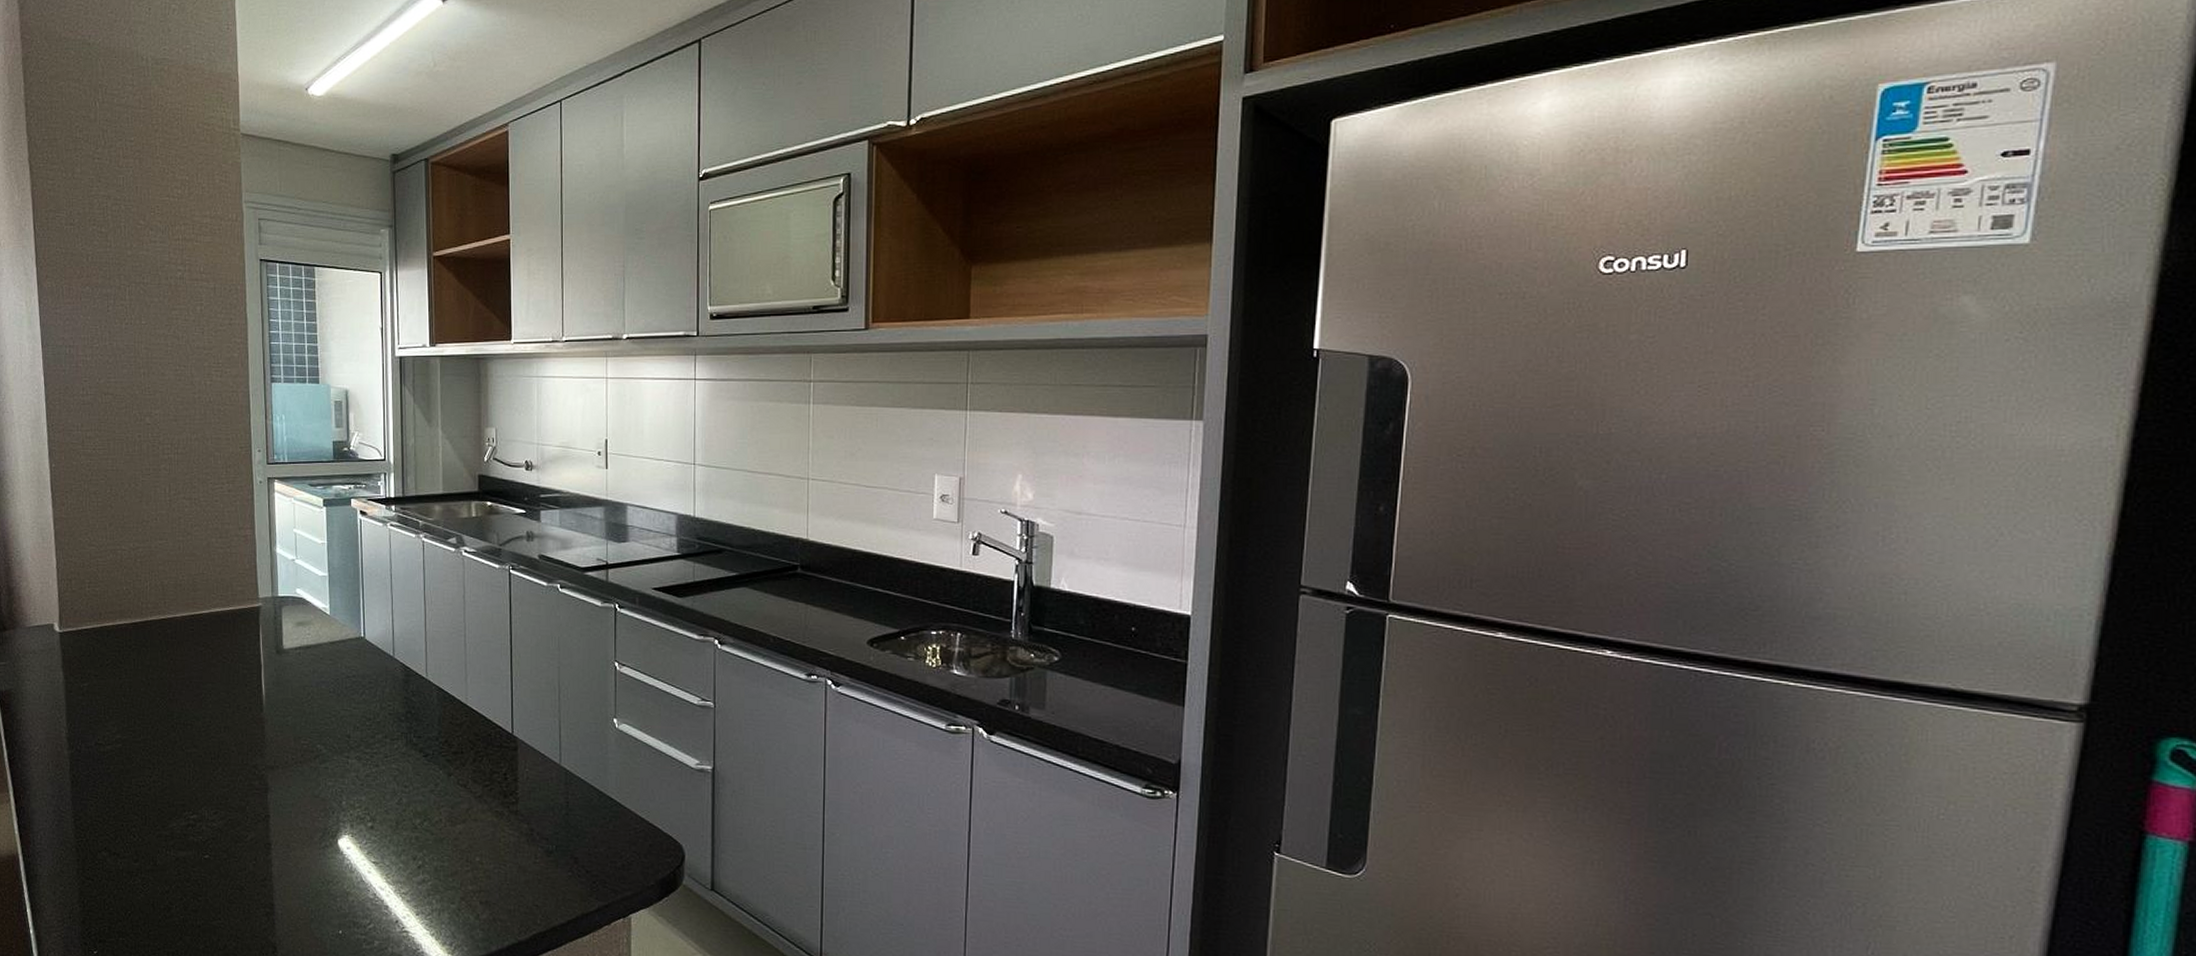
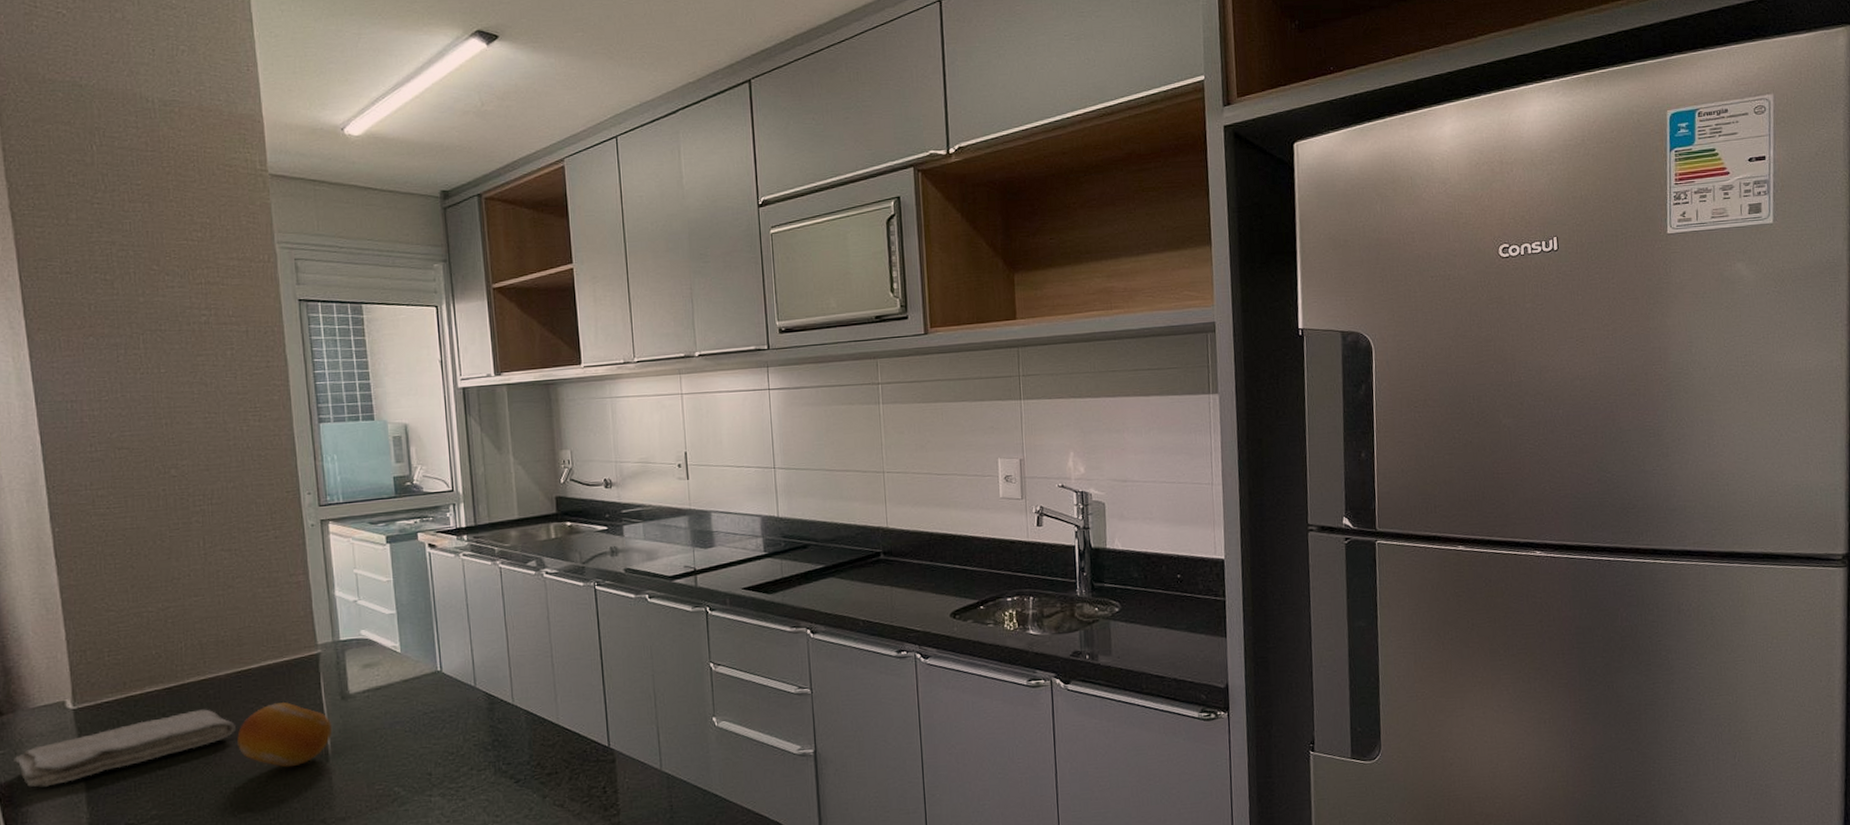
washcloth: none [13,646,188,700] -> present [14,709,237,787]
fruit: none [188,648,267,712] -> present [237,701,333,768]

